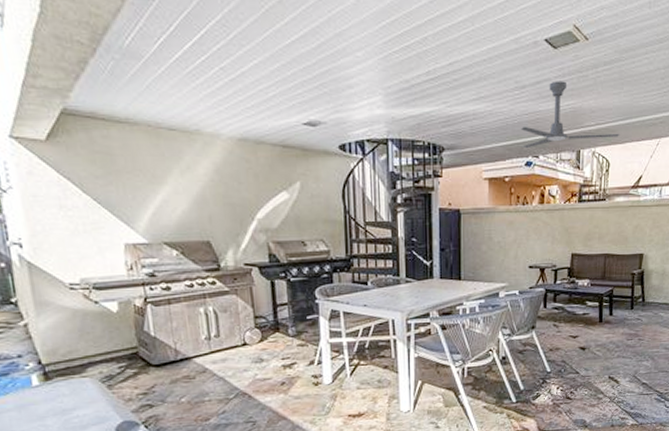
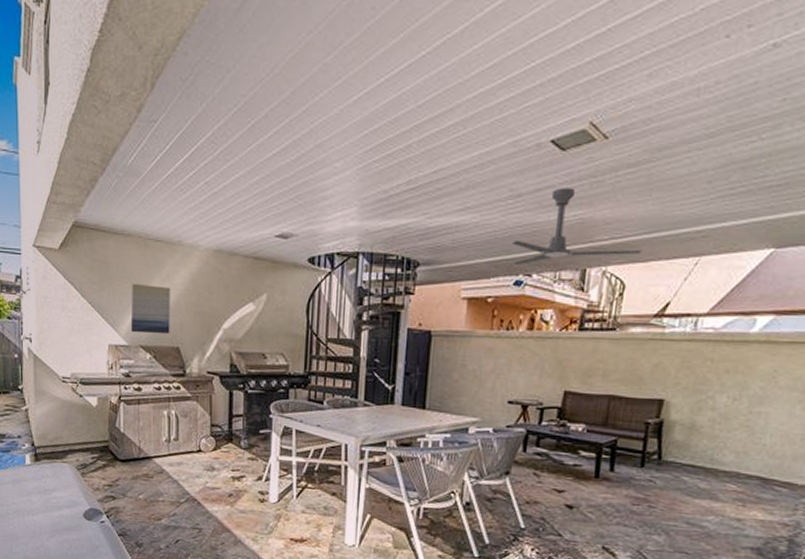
wall art: none [145,176,198,229] -> present [131,283,171,335]

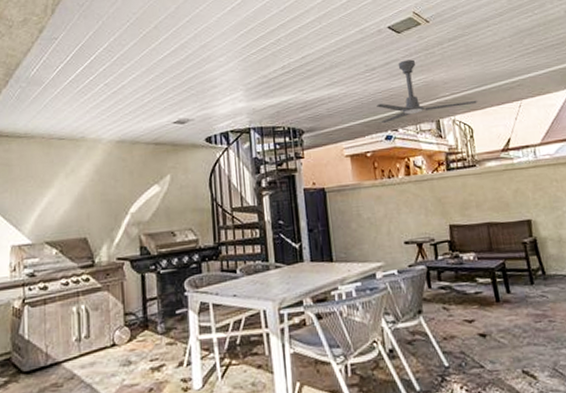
wall art: present [131,283,171,335] -> none [35,180,77,230]

